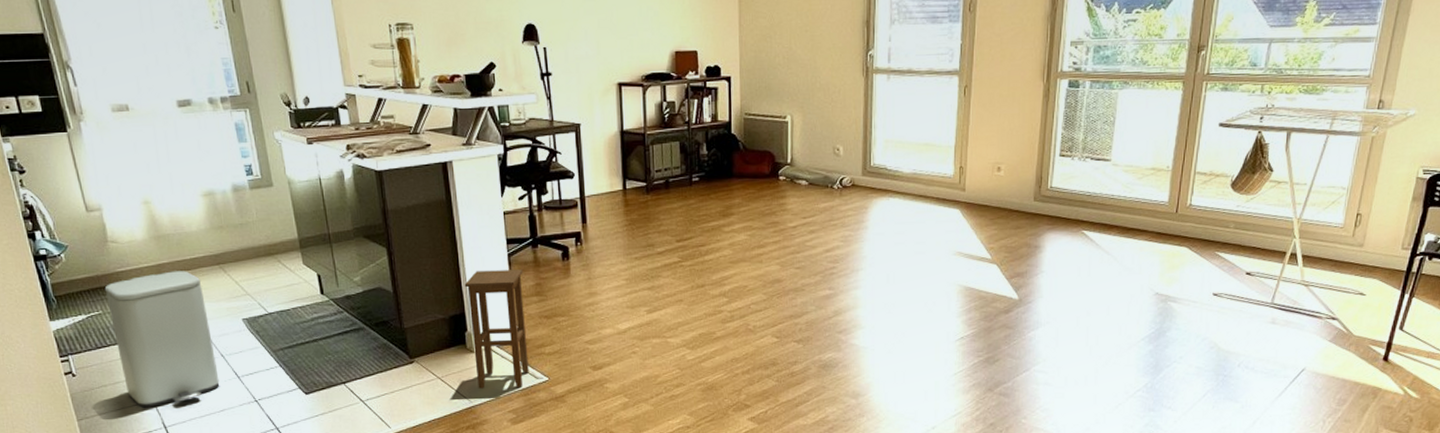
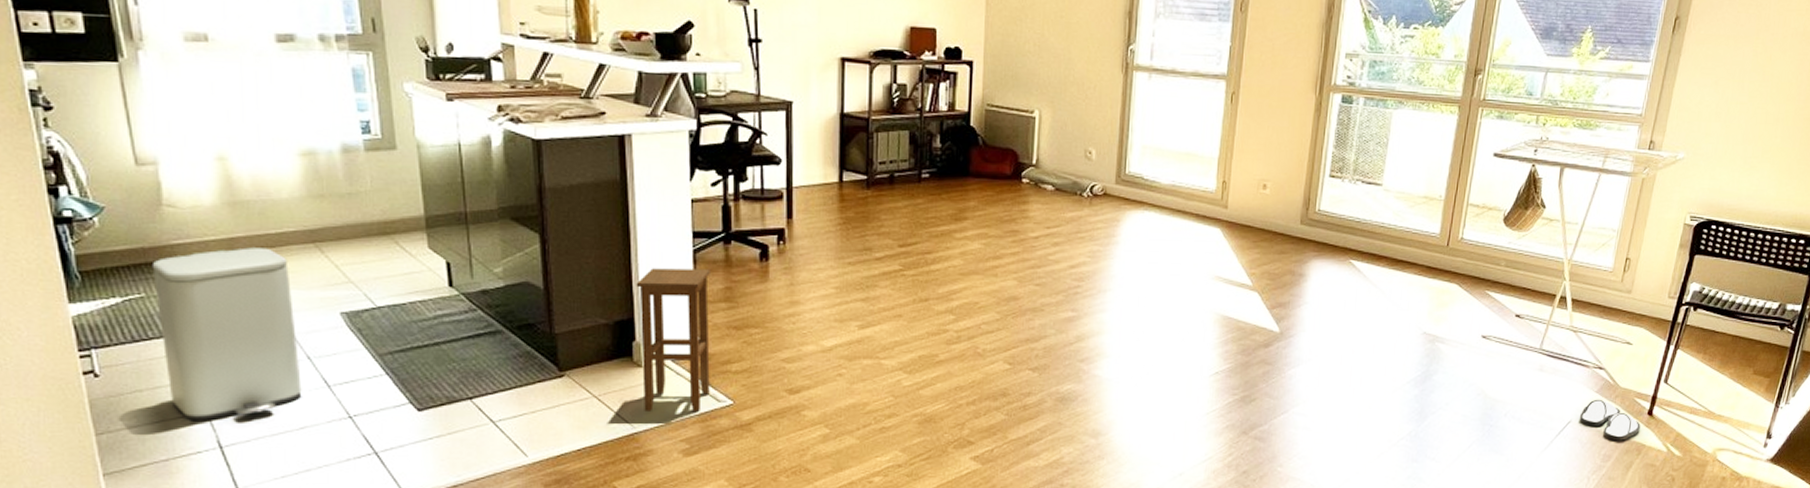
slippers: none [1313,347,1376,385] -> present [1579,399,1641,440]

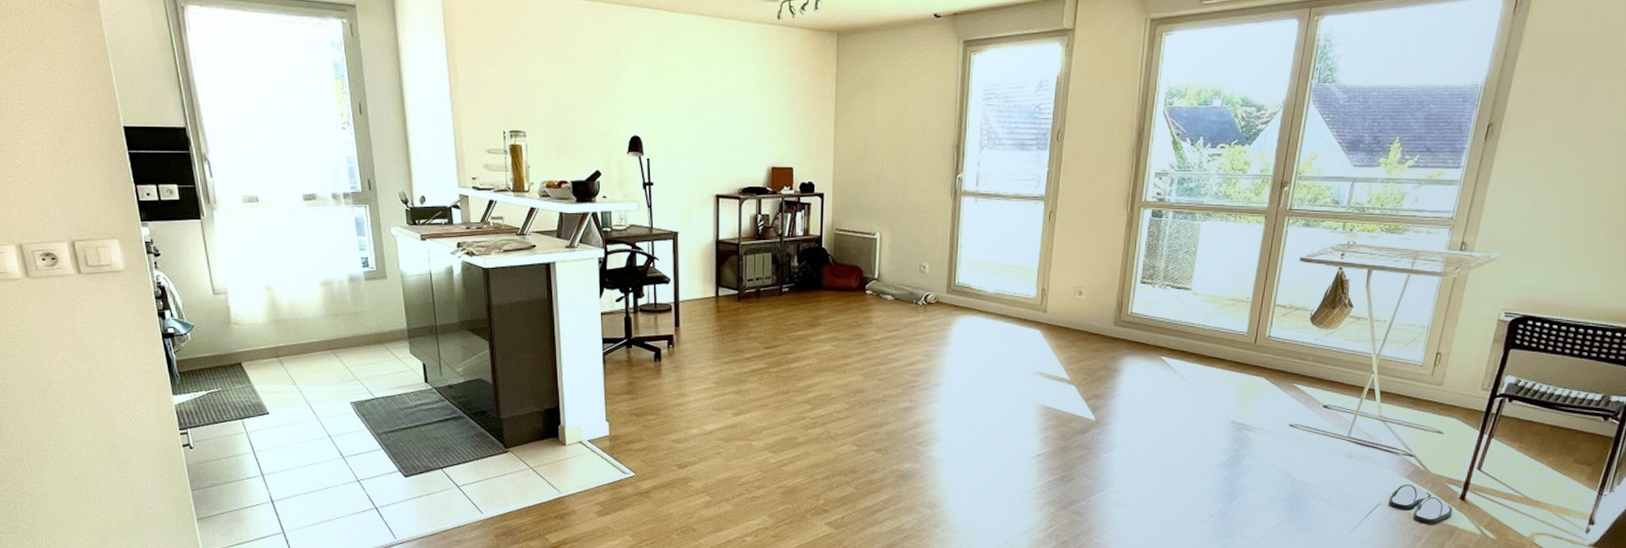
pedal bin: present [151,247,302,421] -> none [225,354,325,482]
stool: present [636,268,710,411] -> none [560,367,617,481]

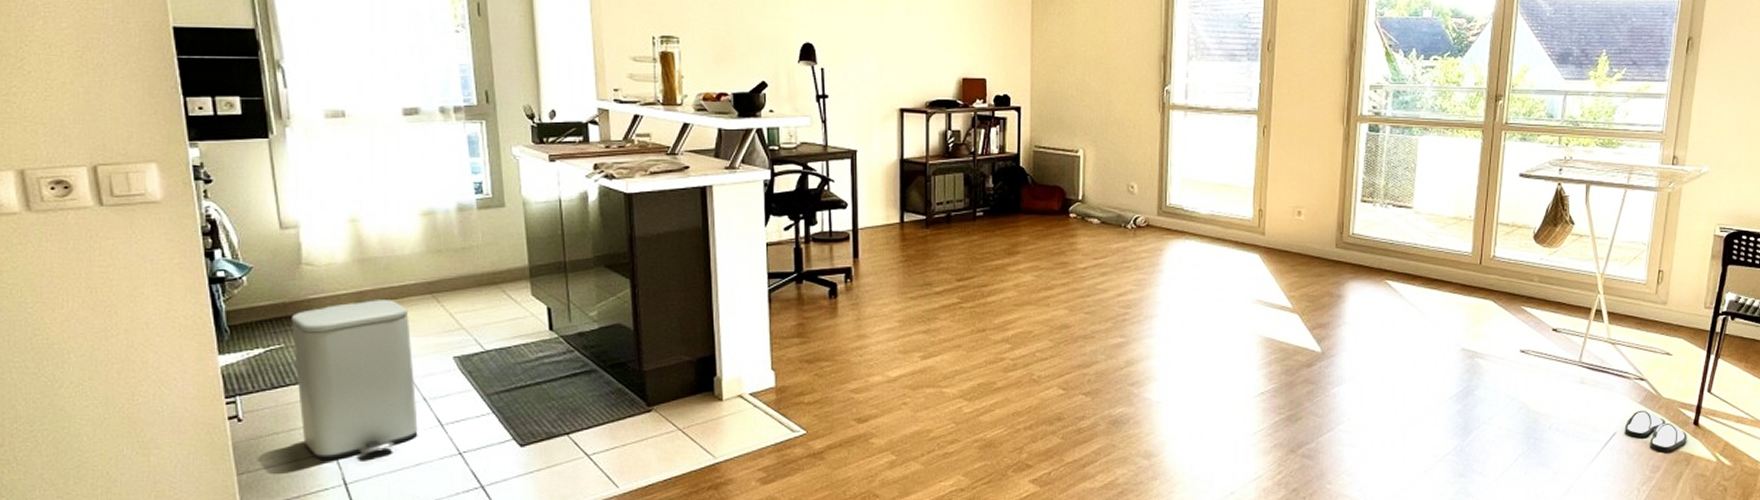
pedal bin: none [225,354,325,482] -> present [291,300,418,461]

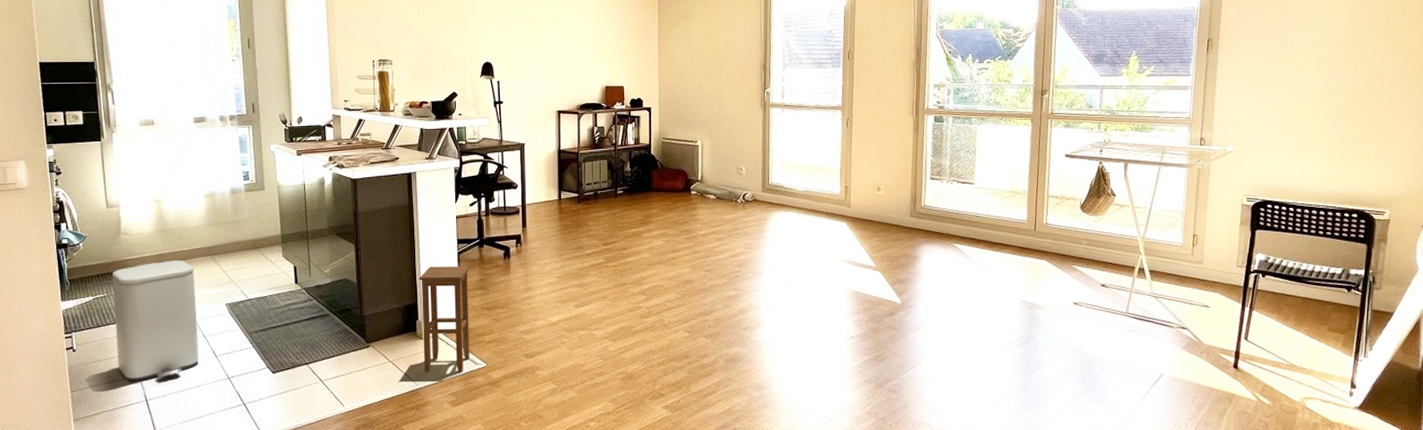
stool: none [717,307,785,443] -> present [419,266,470,372]
slippers: present [1624,410,1687,451] -> none [1170,354,1228,391]

